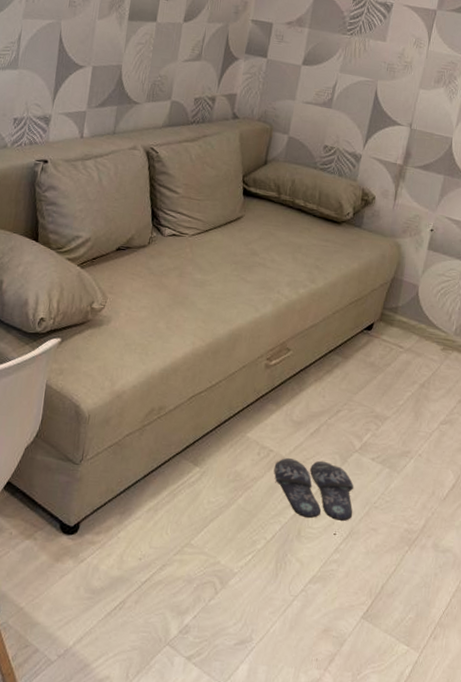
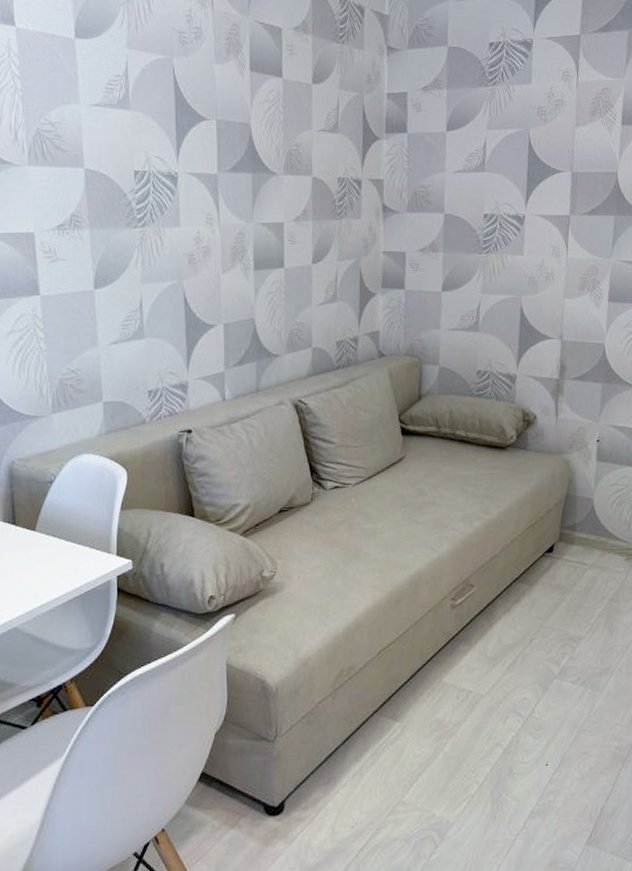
slippers: present [274,457,354,521] -> none [475,693,562,753]

